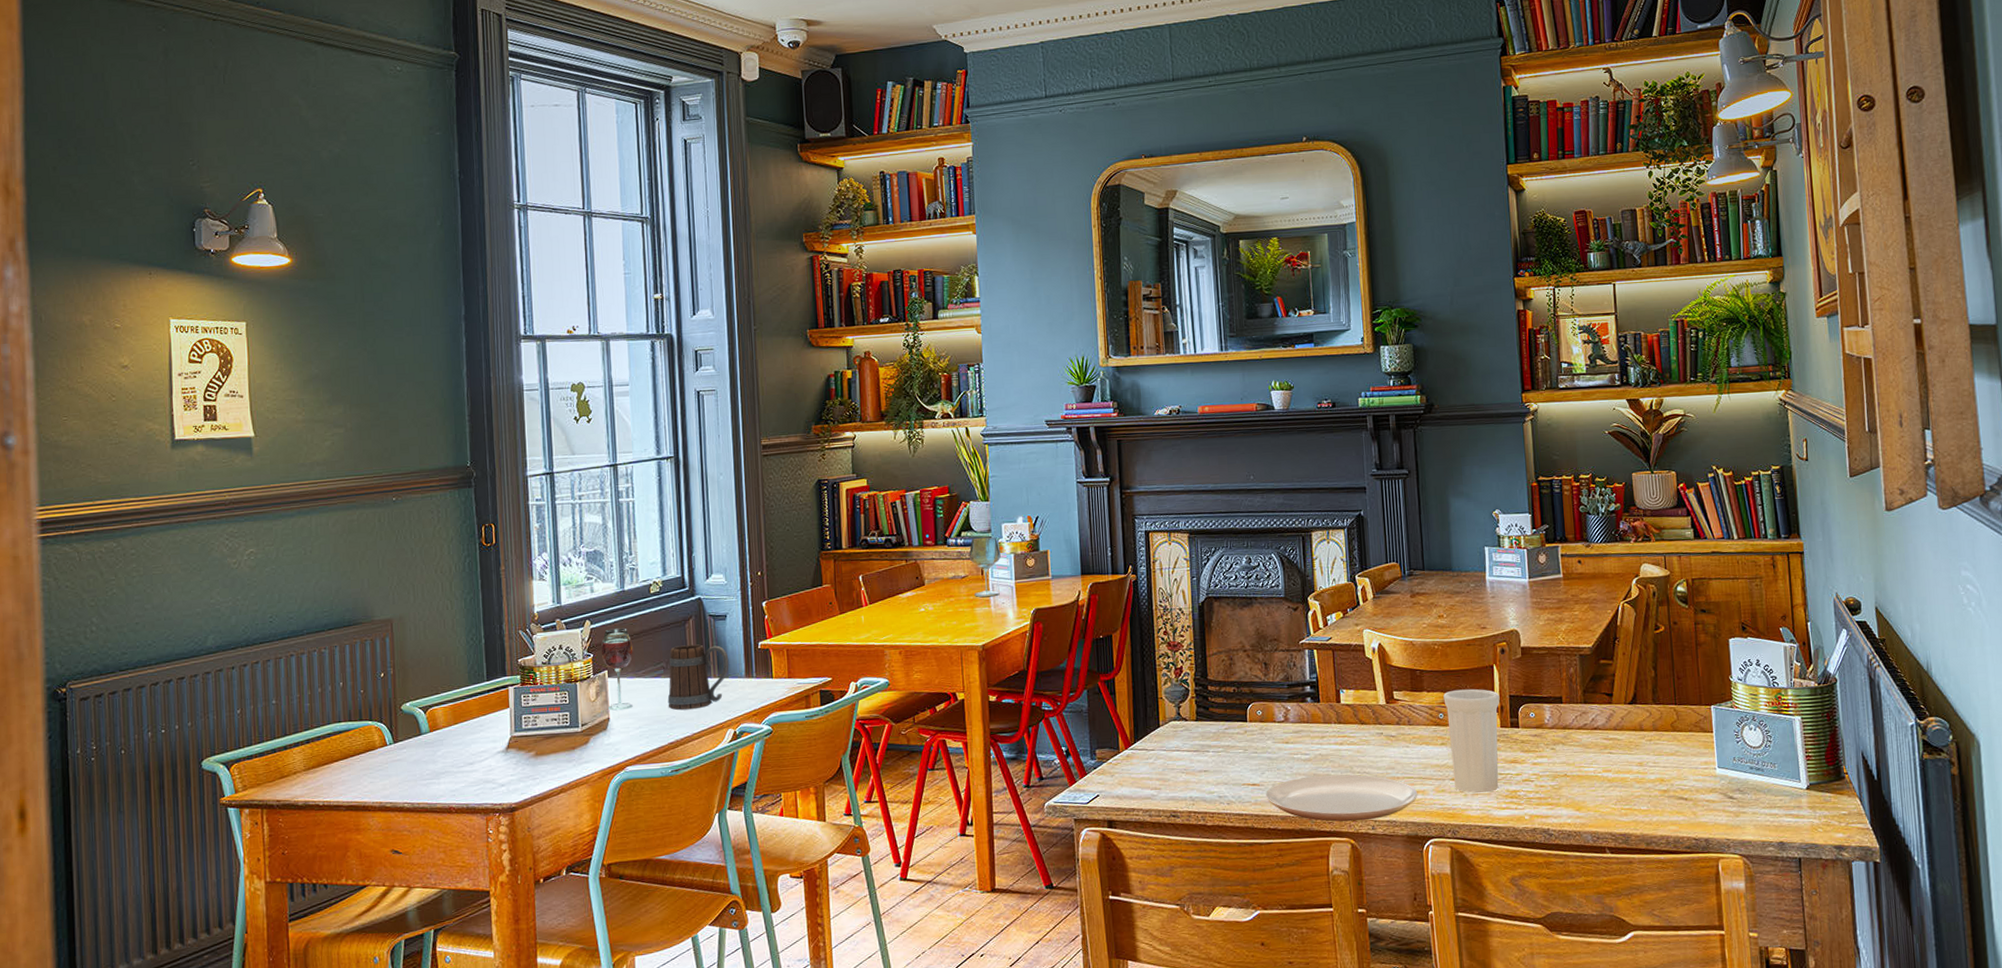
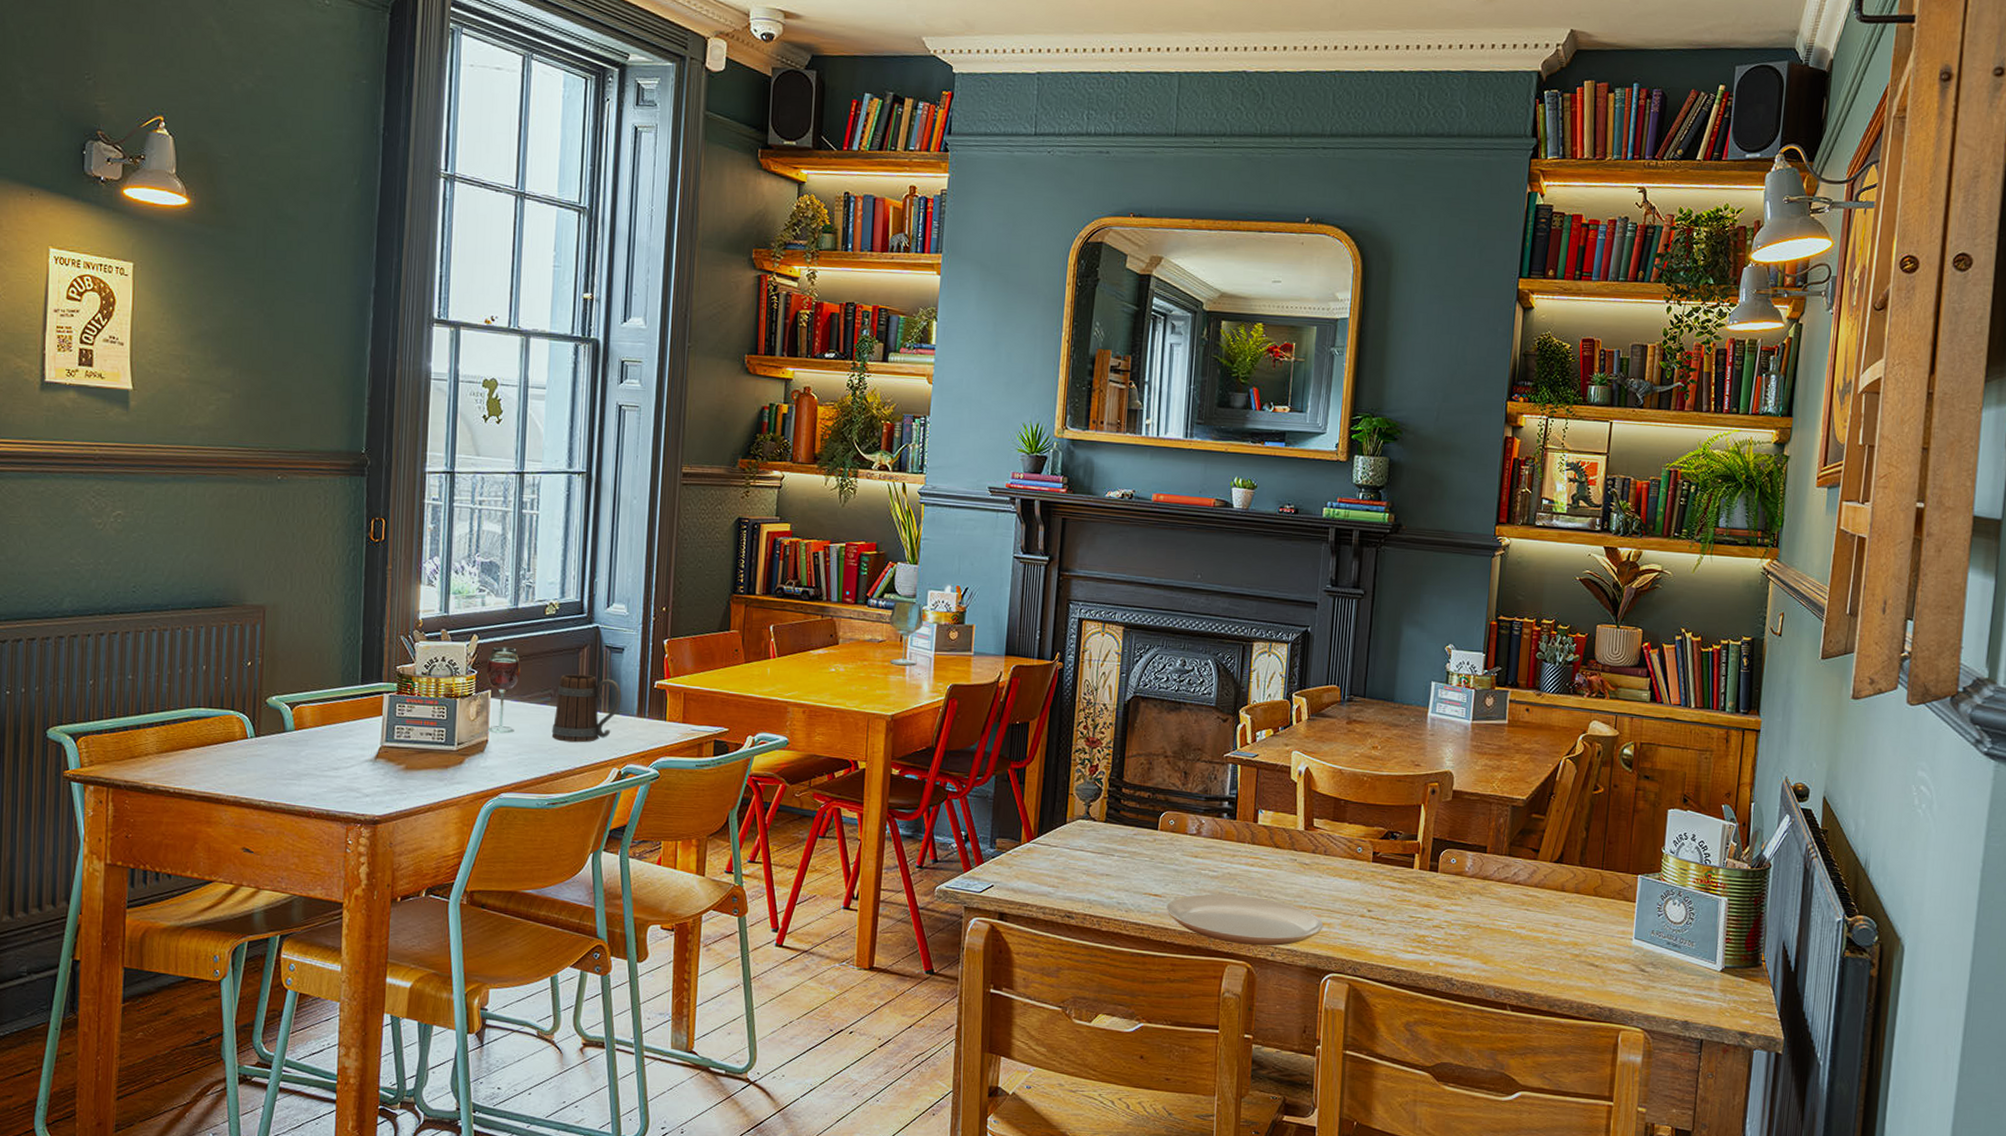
cup: present [1443,688,1500,794] -> none [1362,825,1423,934]

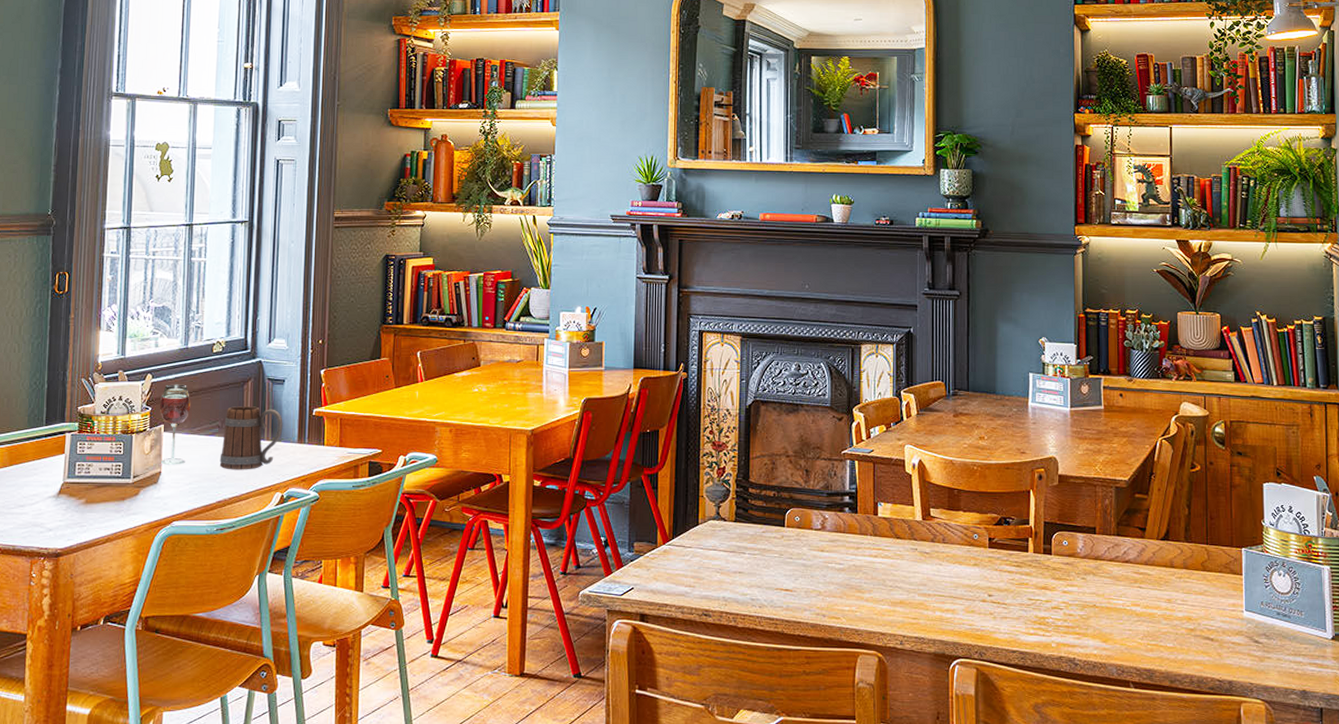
wine glass: present [889,601,923,666] -> none [525,324,557,383]
plate: present [1166,894,1324,946] -> none [798,586,948,635]

